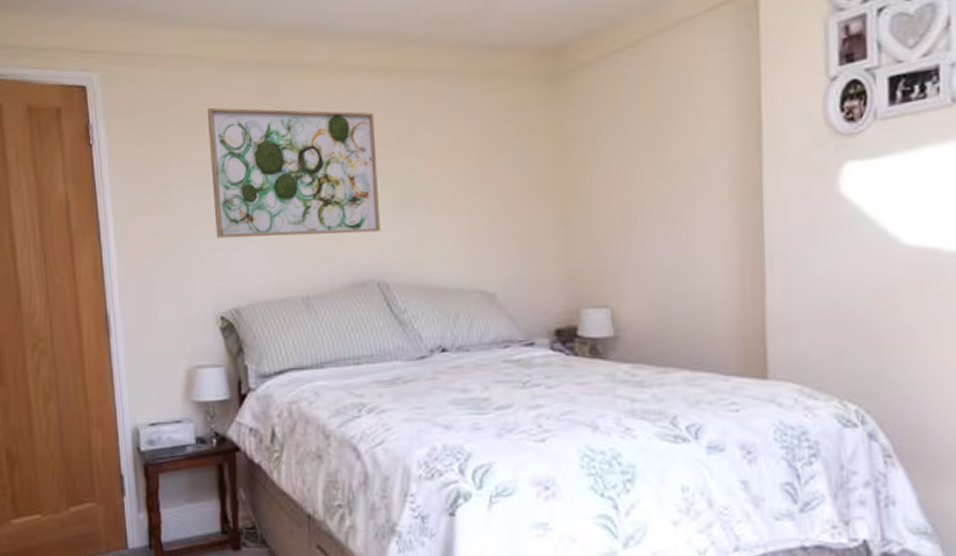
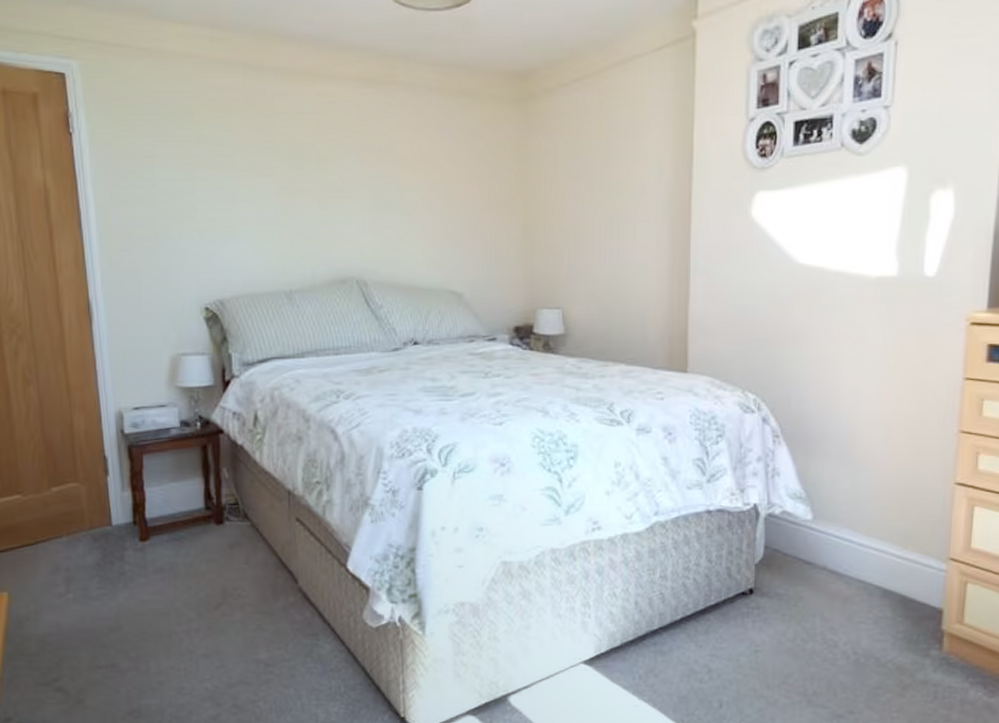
wall art: present [207,107,381,238] -> none [192,104,360,234]

